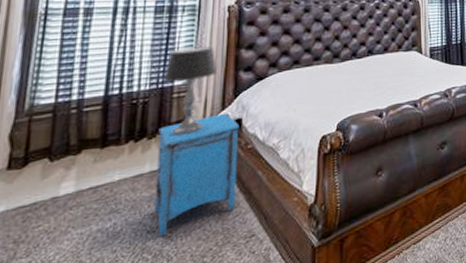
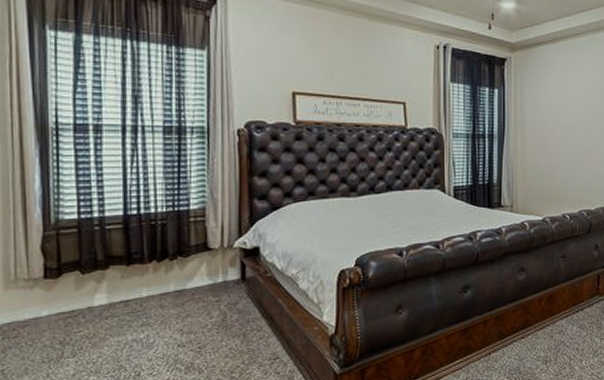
nightstand: present [154,113,239,239] -> none [179,240,259,353]
table lamp: present [162,45,218,136] -> none [178,170,232,259]

